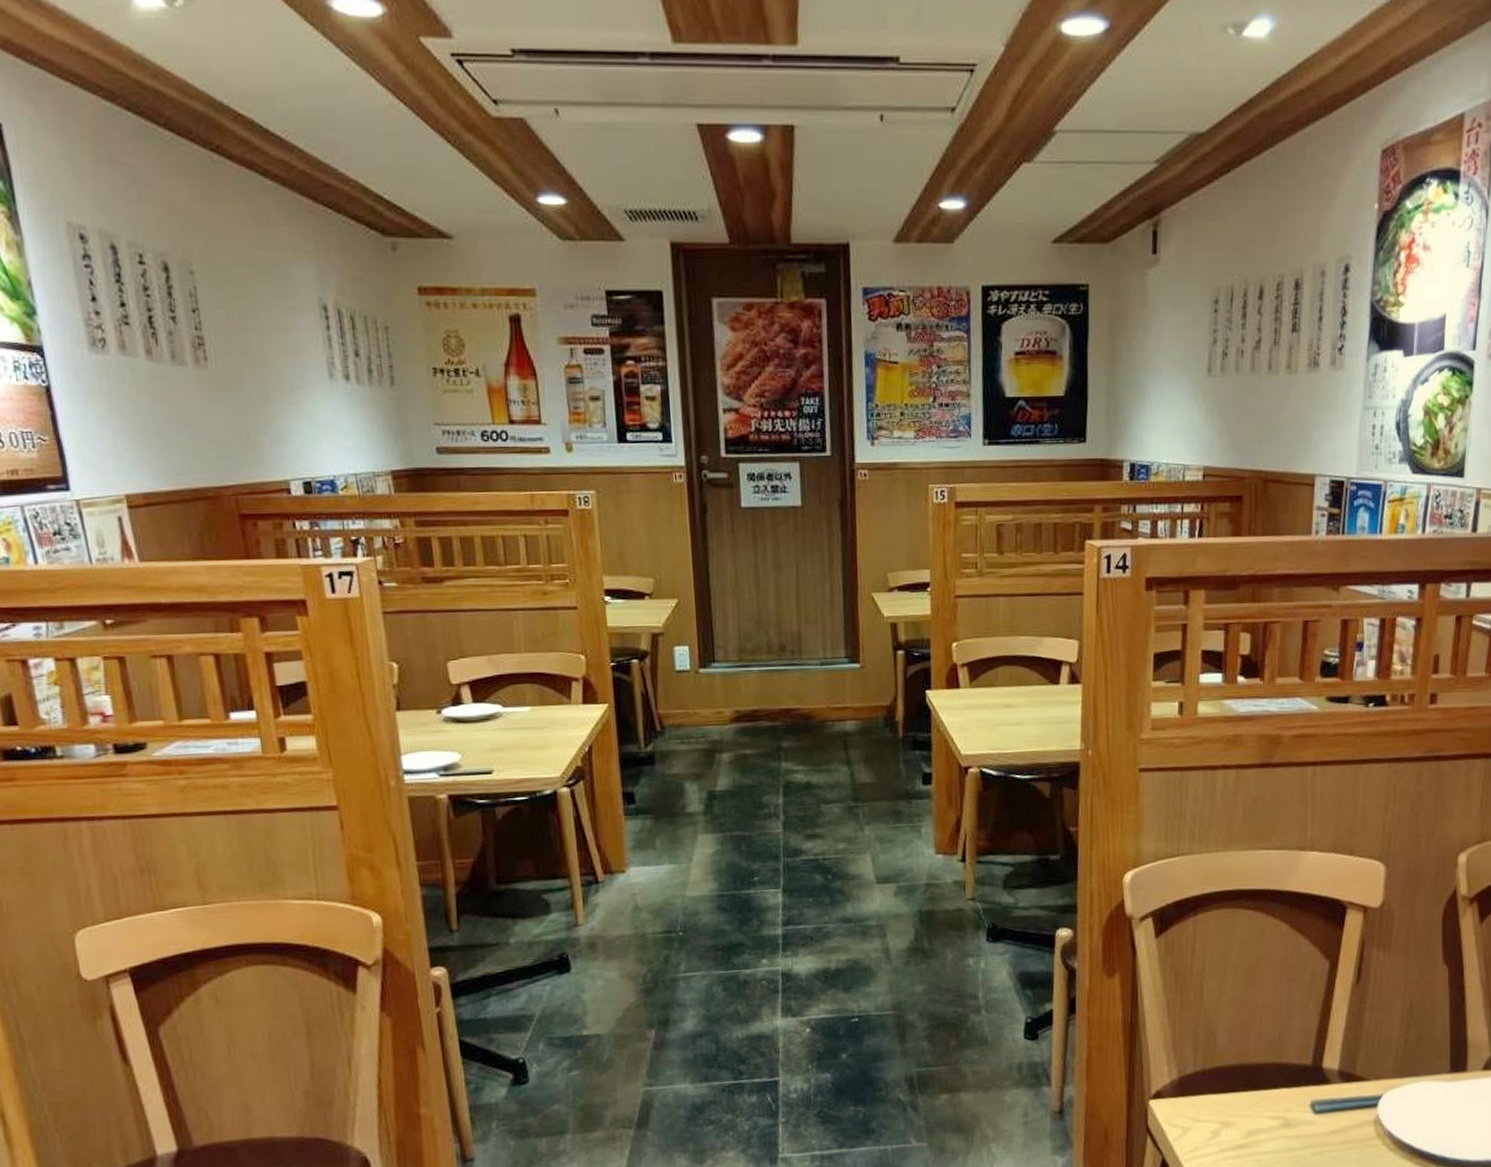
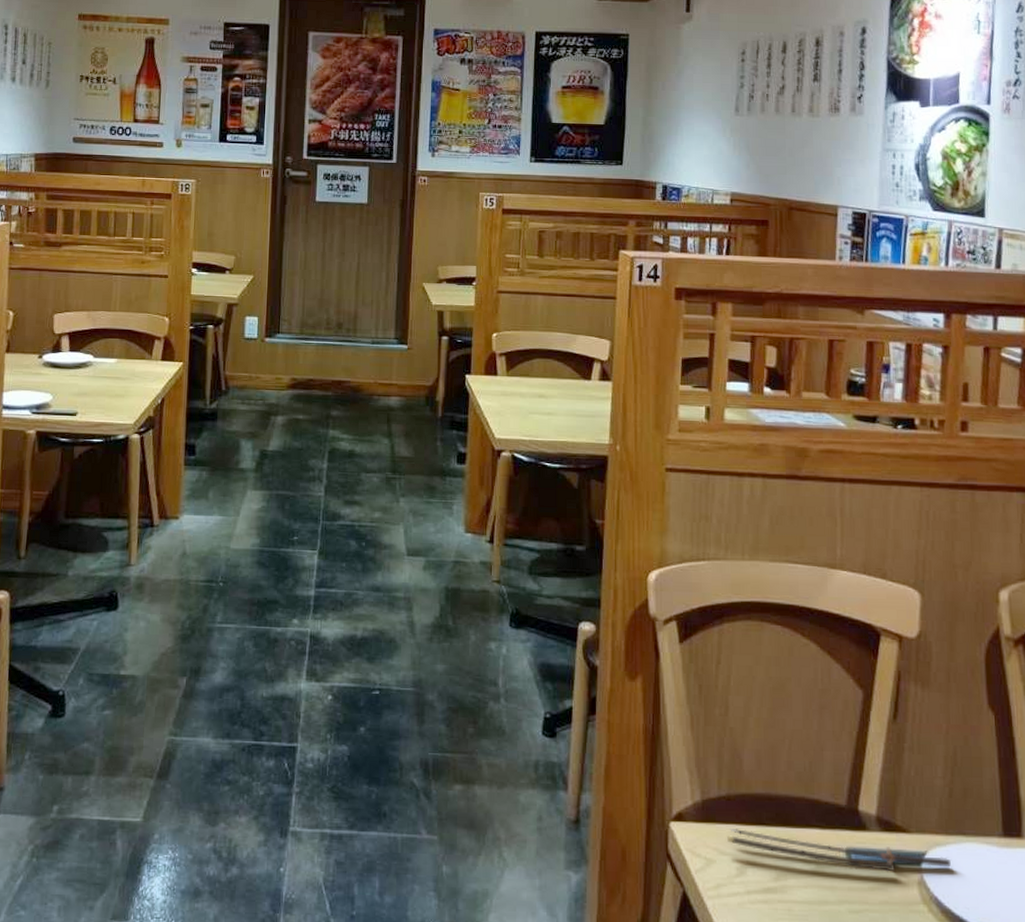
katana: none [1203,1095,1403,1117] -> present [727,828,951,872]

